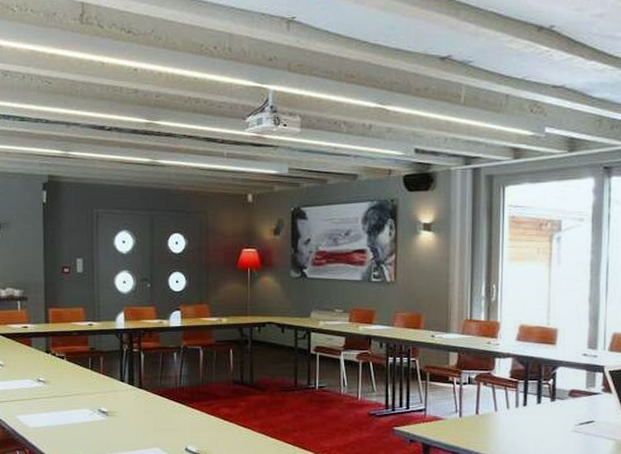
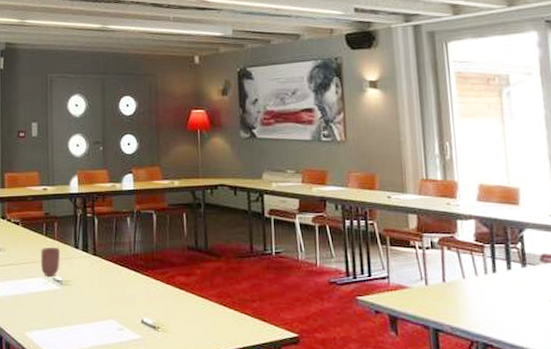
cup: none [85,380,106,407] -> present [40,247,60,275]

